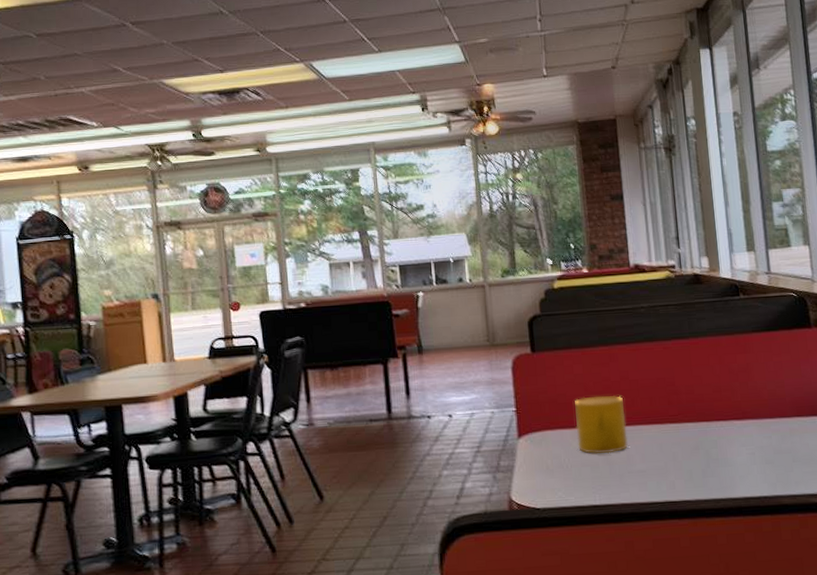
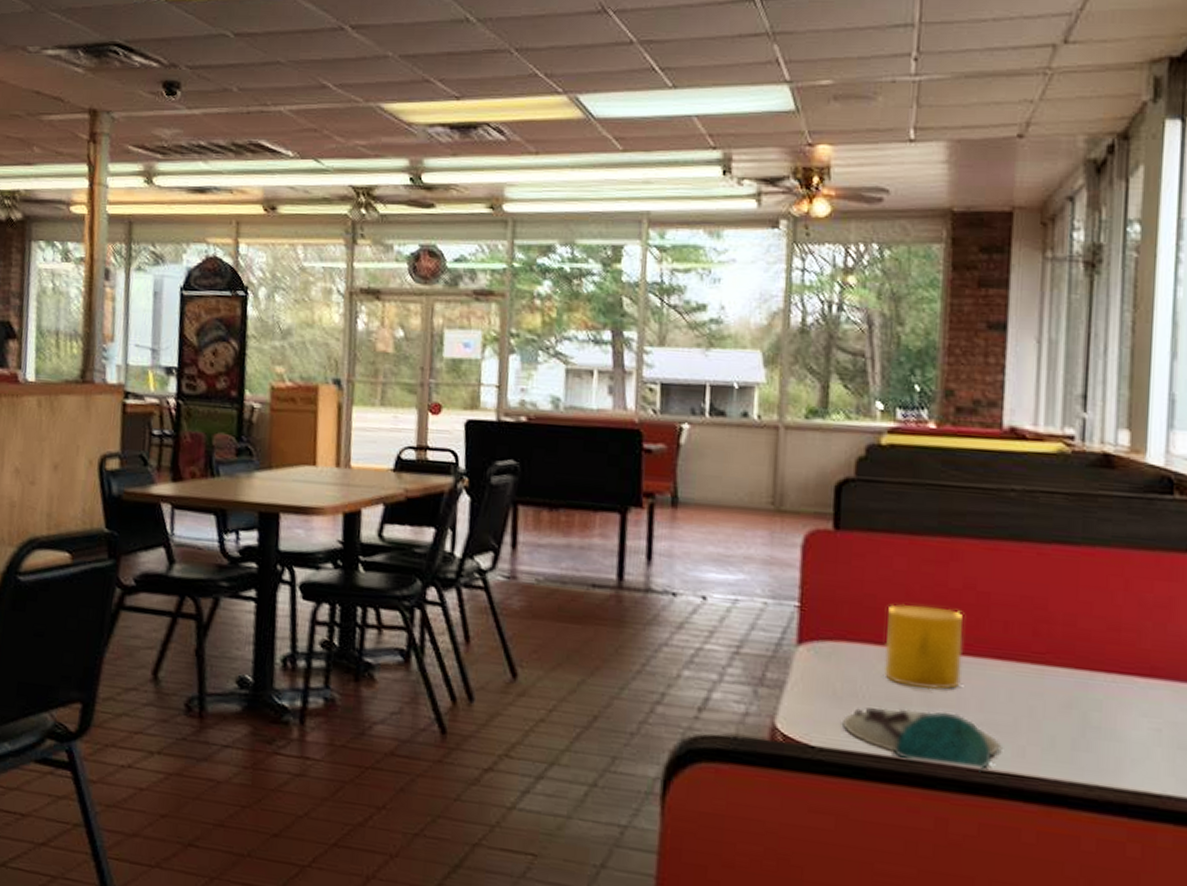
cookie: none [555,466,659,506] -> present [841,707,1000,772]

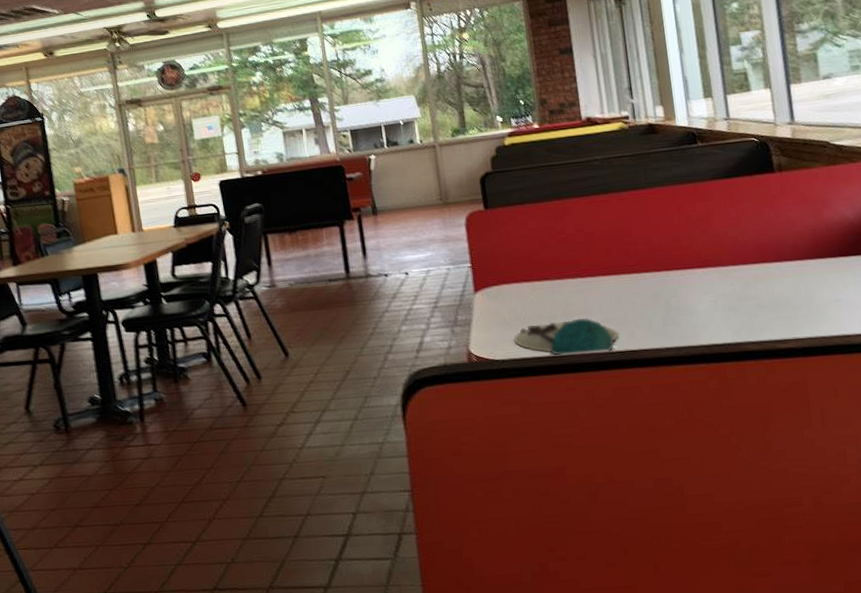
cup: present [884,603,964,690] -> none [530,248,585,306]

